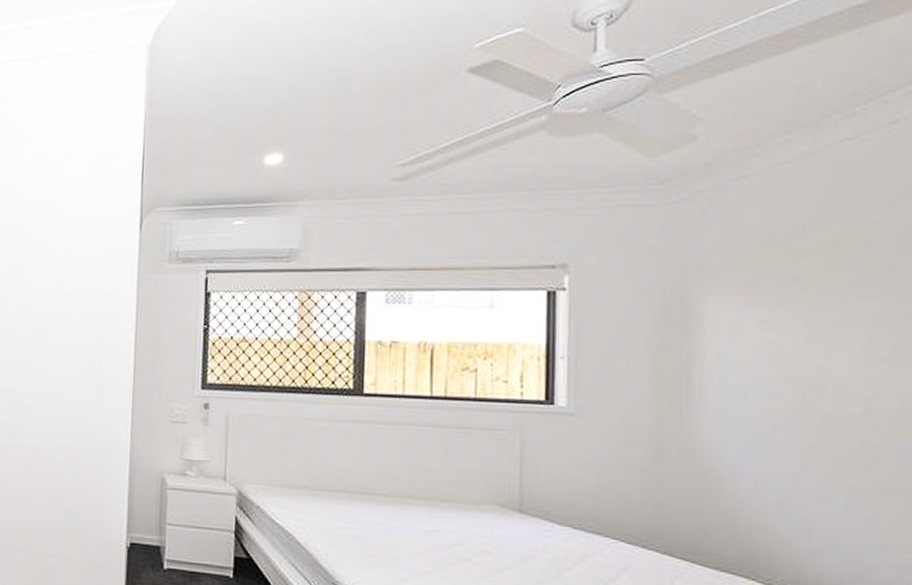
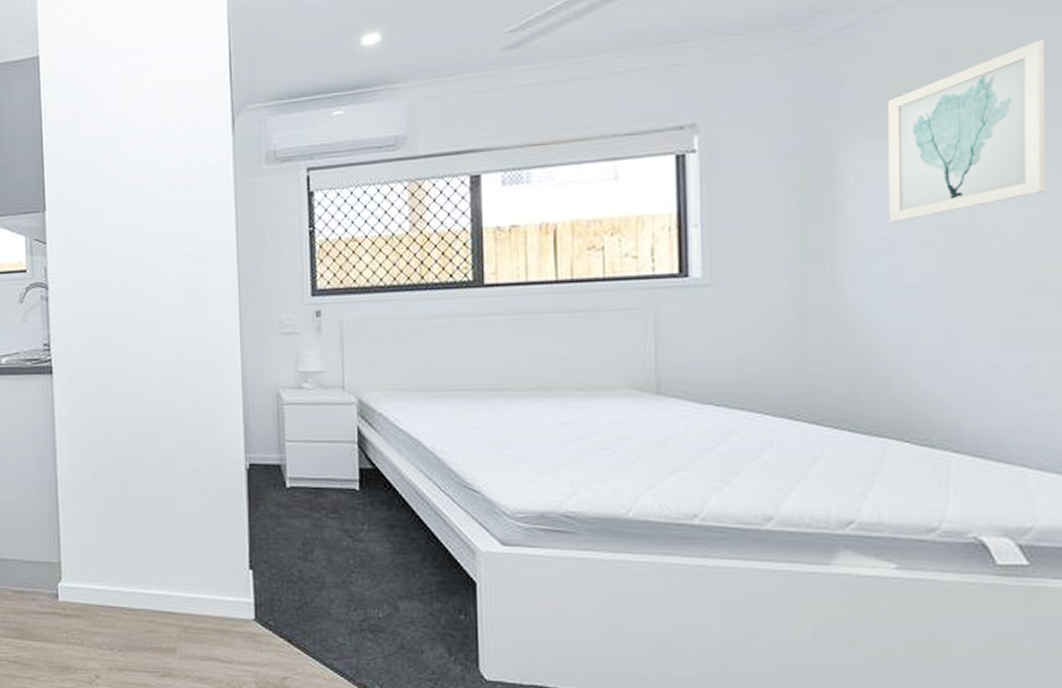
wall art: none [741,219,887,372] -> present [887,40,1045,223]

